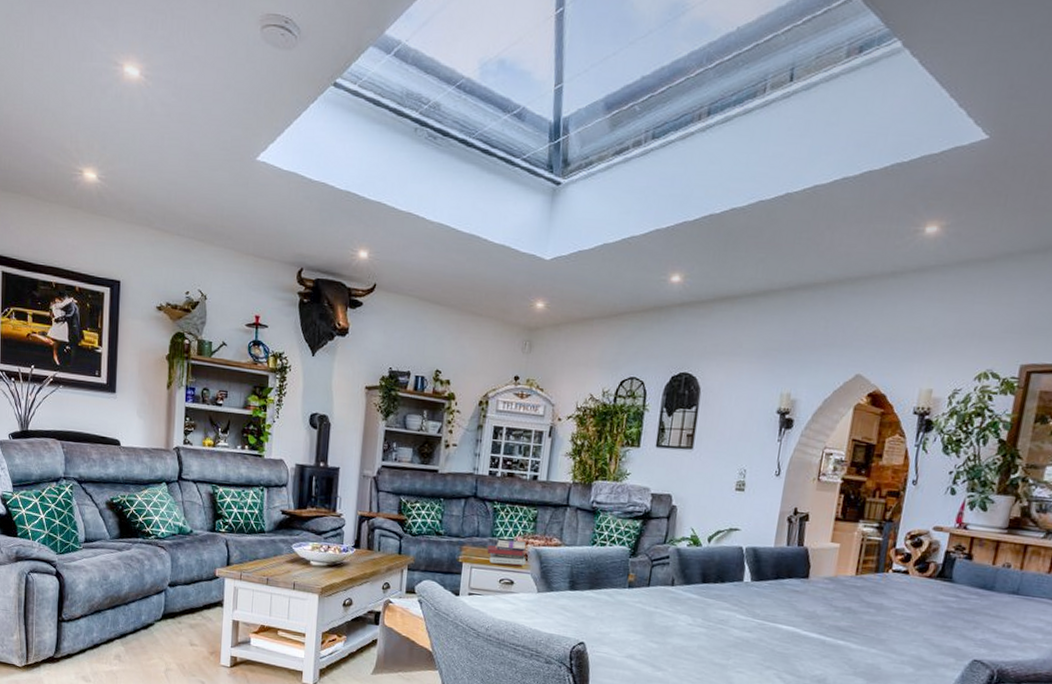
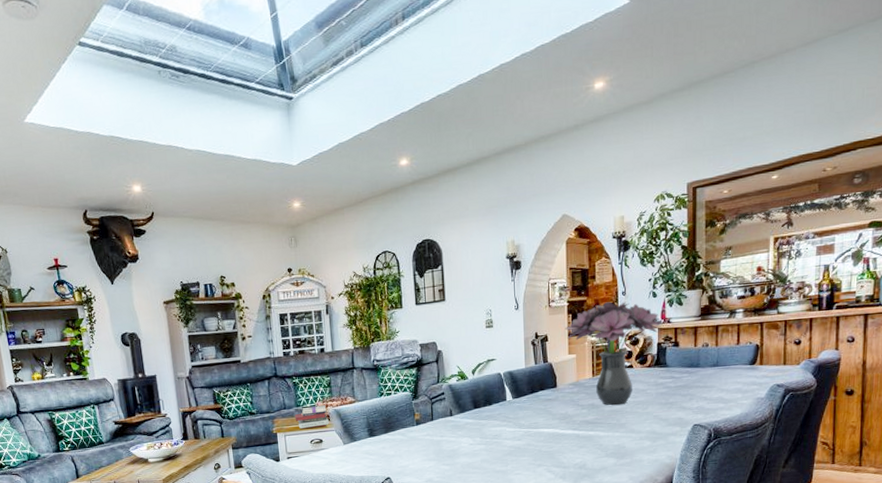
flower arrangement: none [832,488,958,616] -> present [565,301,663,405]

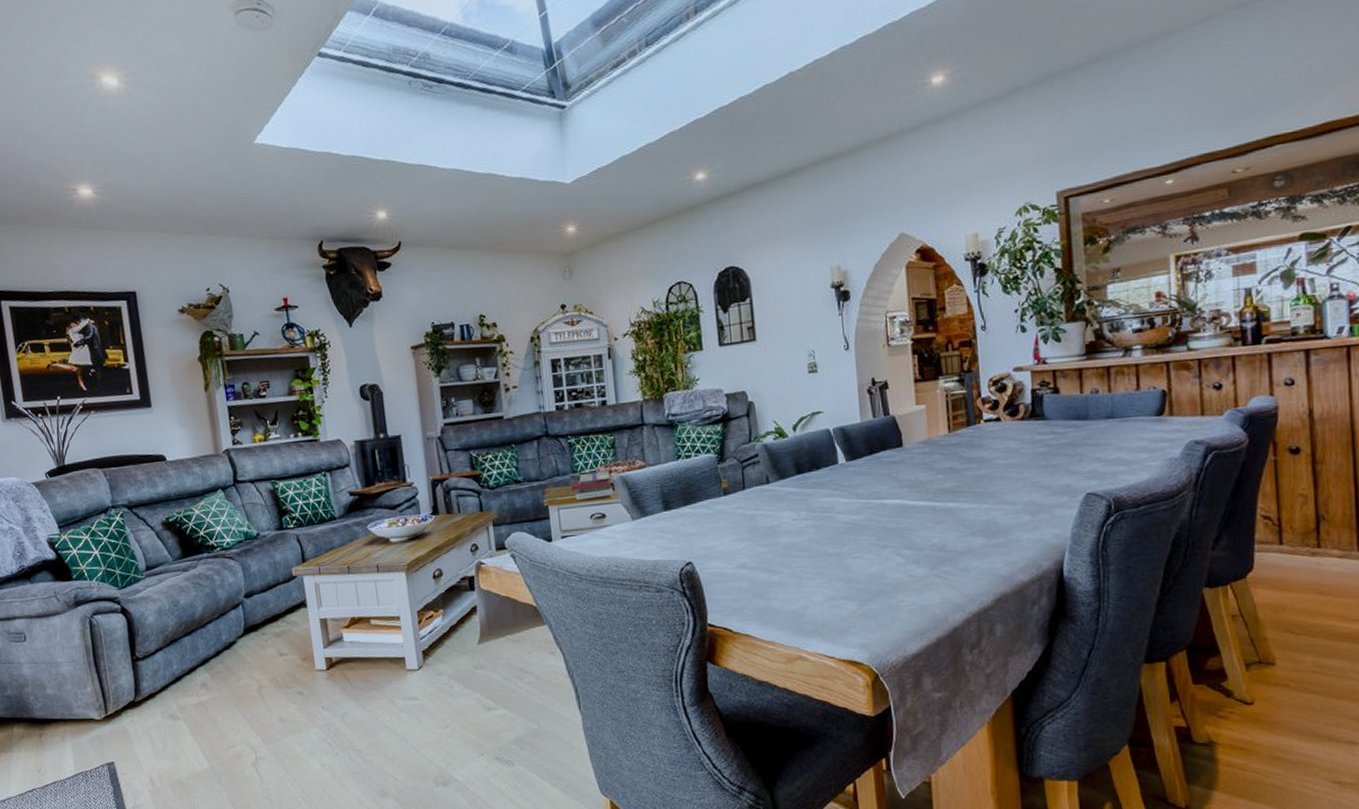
flower arrangement: present [565,301,663,405] -> none [909,338,1036,469]

